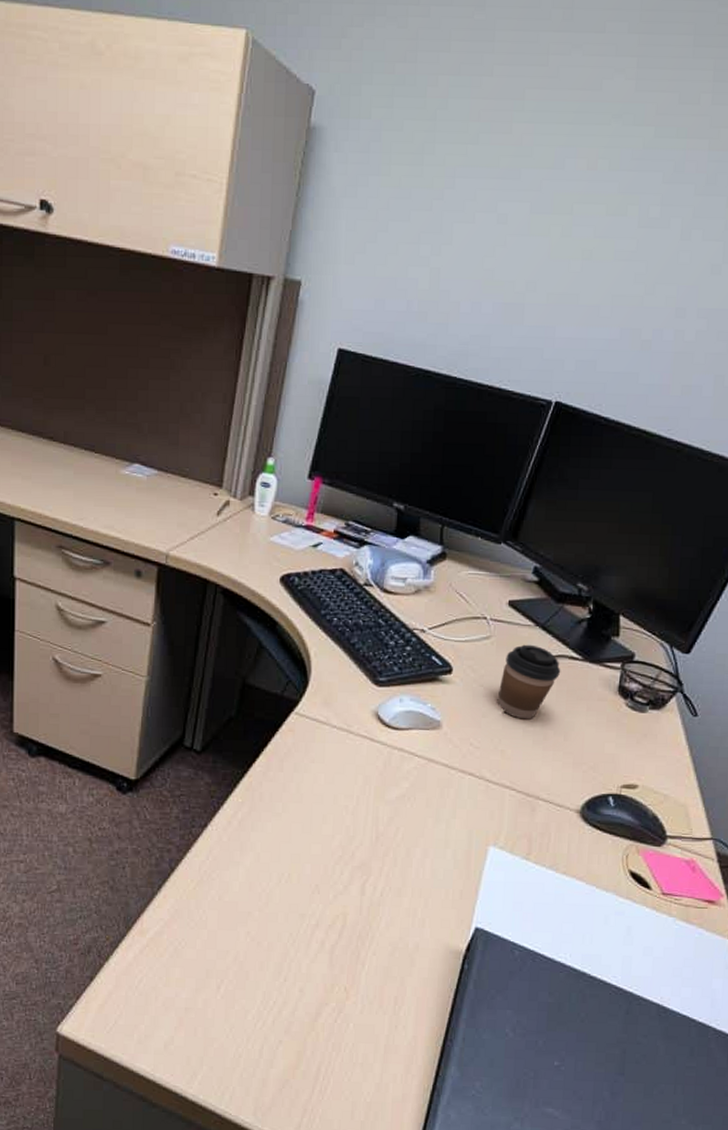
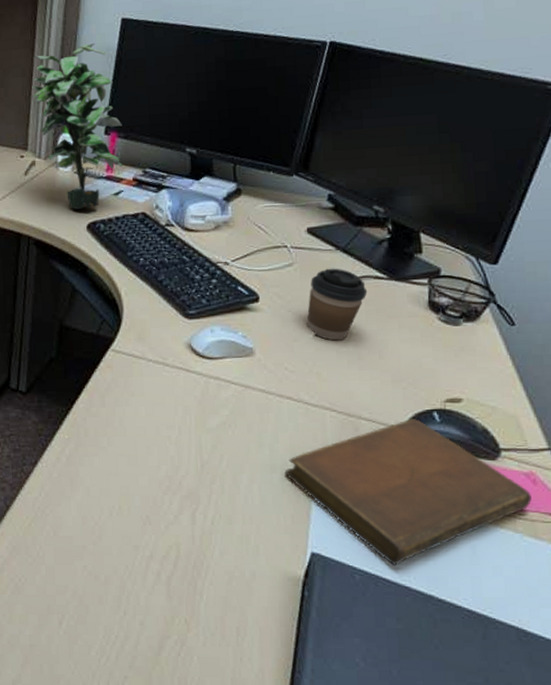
potted plant: none [232,373,328,559] -> present [32,43,123,209]
notebook: none [458,802,689,943] -> present [284,419,532,565]

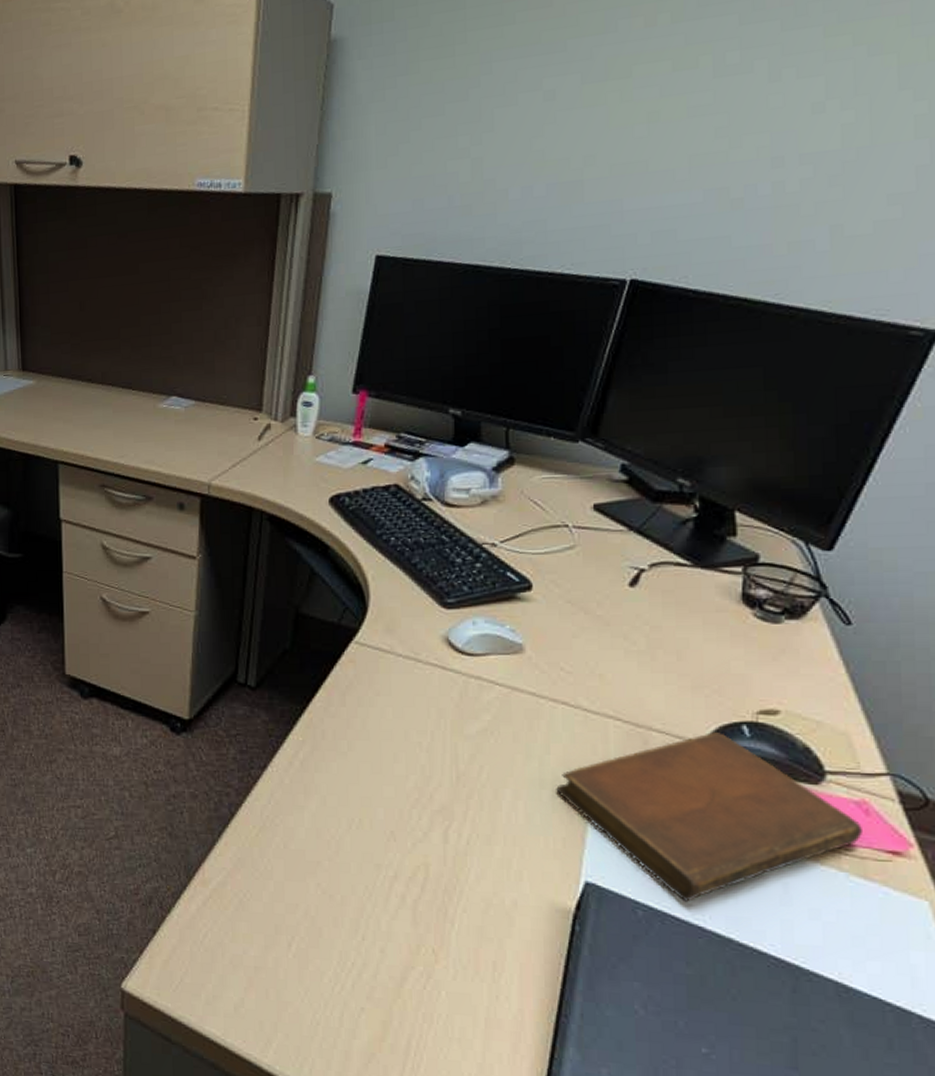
potted plant: present [32,43,123,209] -> none [268,285,374,480]
coffee cup: present [306,268,368,341] -> none [589,552,666,638]

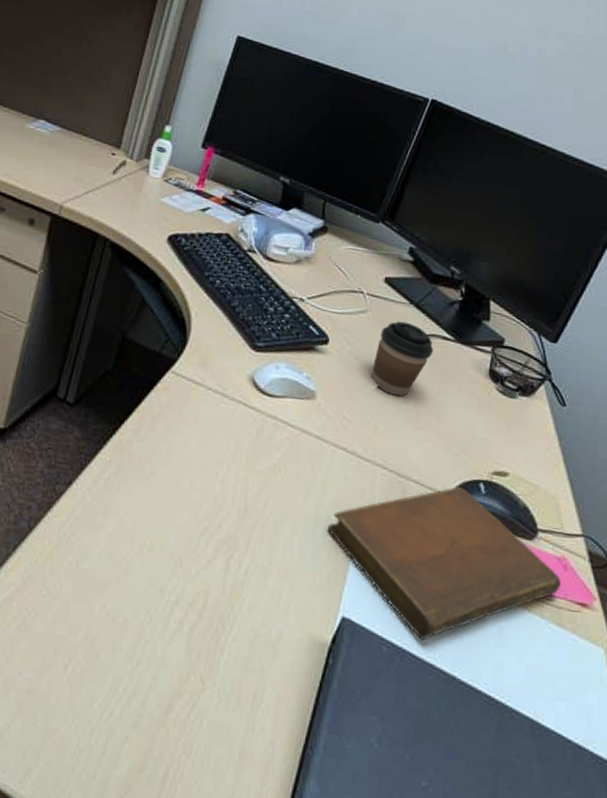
coffee cup: none [589,552,666,638] -> present [371,321,434,397]

